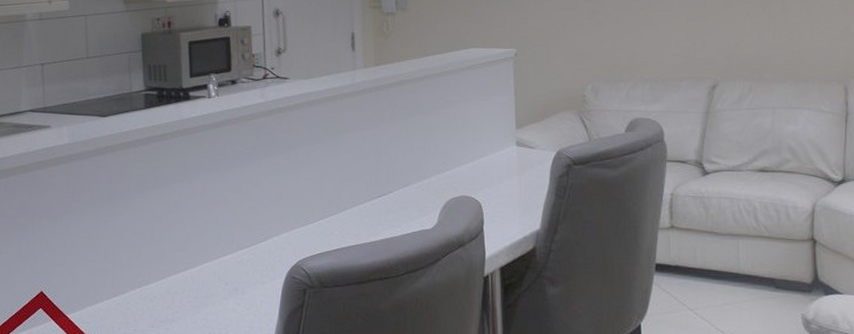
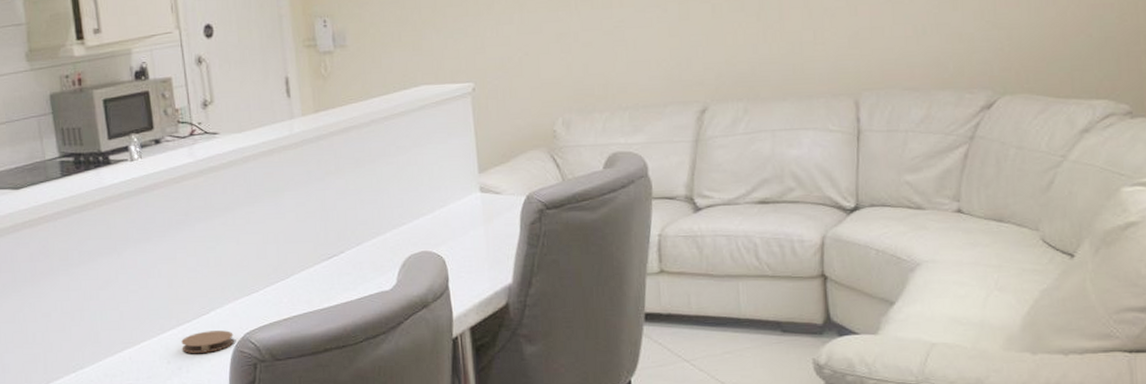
coaster: none [239,256,287,277] -> present [181,330,234,353]

